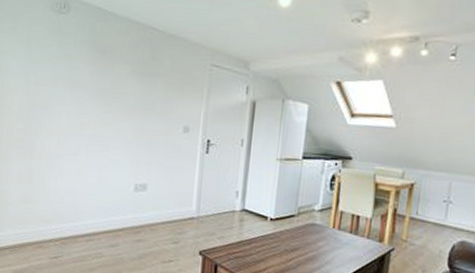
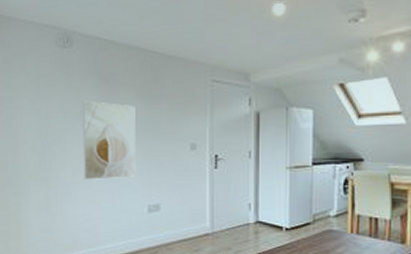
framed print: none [70,70,130,155] -> present [82,100,136,180]

